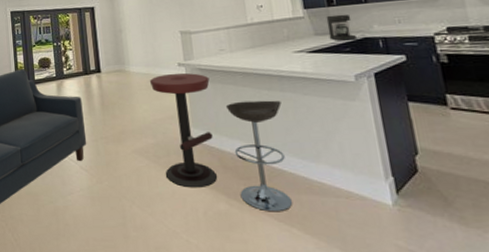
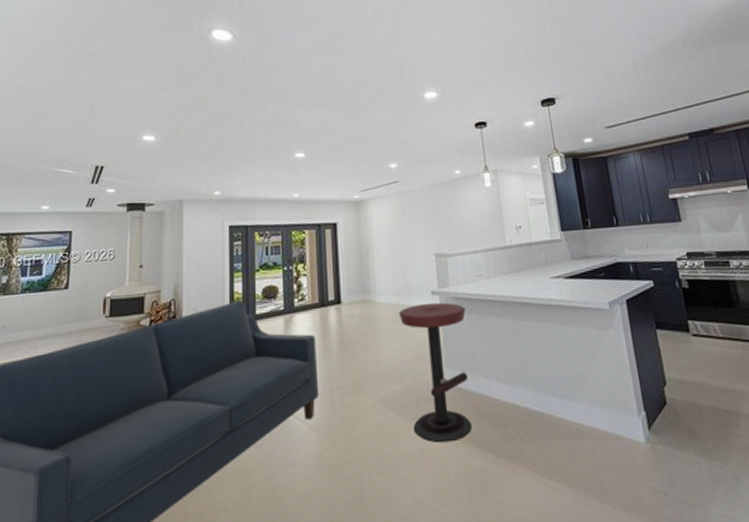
bar stool: present [225,100,292,212] -> none [482,332,550,464]
coffee maker: present [326,14,356,41] -> none [581,237,610,266]

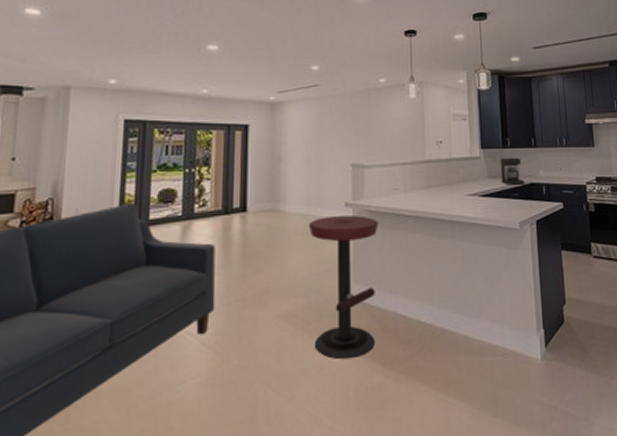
coffee maker: none [581,237,610,266] -> present [500,157,524,185]

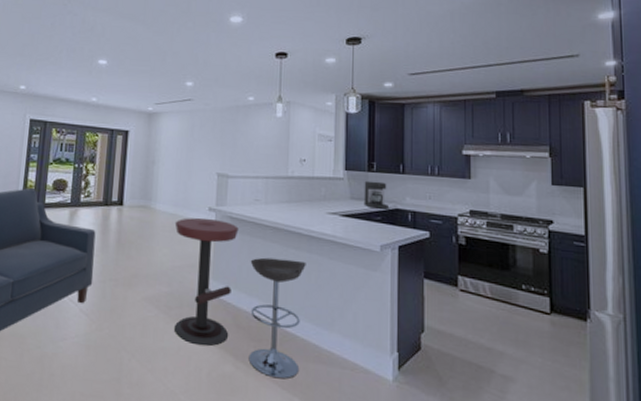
bar stool: none [393,248,450,380] -> present [248,257,306,379]

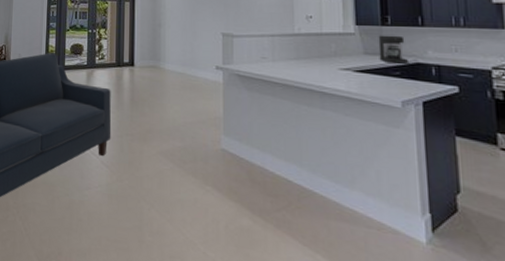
bar stool: present [173,217,239,346] -> none [184,76,247,200]
bar stool: present [248,257,306,379] -> none [261,114,320,236]

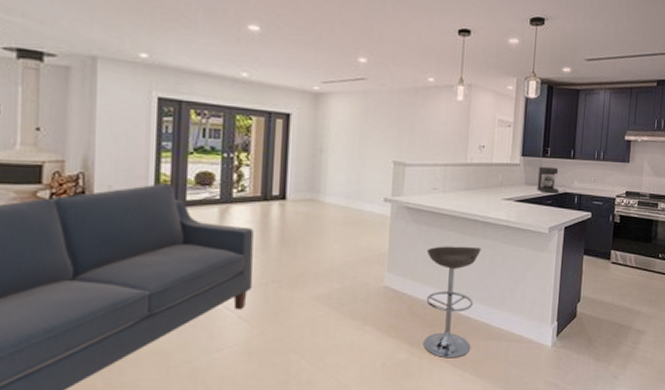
bar stool: none [261,114,320,236] -> present [423,246,481,359]

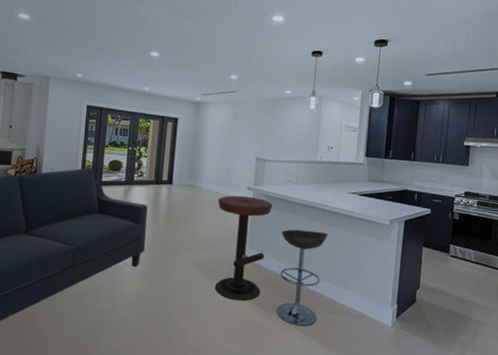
bar stool: none [346,209,416,338] -> present [214,195,273,301]
coffee maker: present [537,166,559,193] -> none [379,166,400,190]

